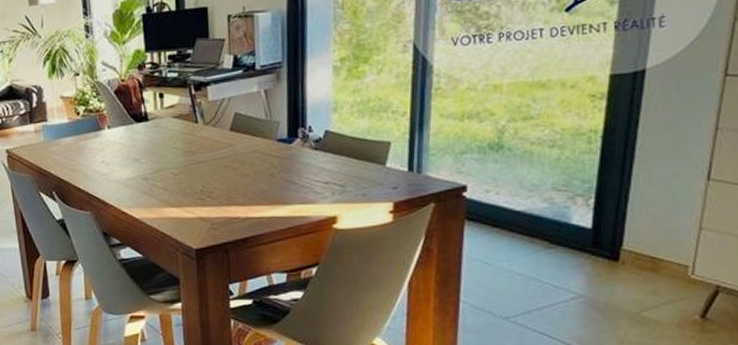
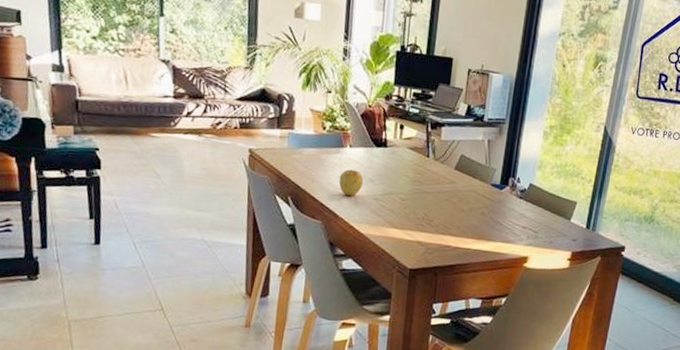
apple: none [102,151,128,180] -> present [339,169,363,196]

